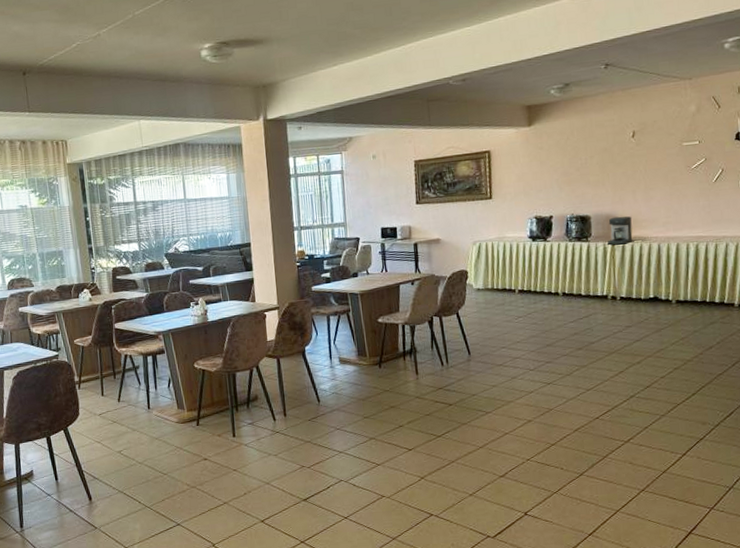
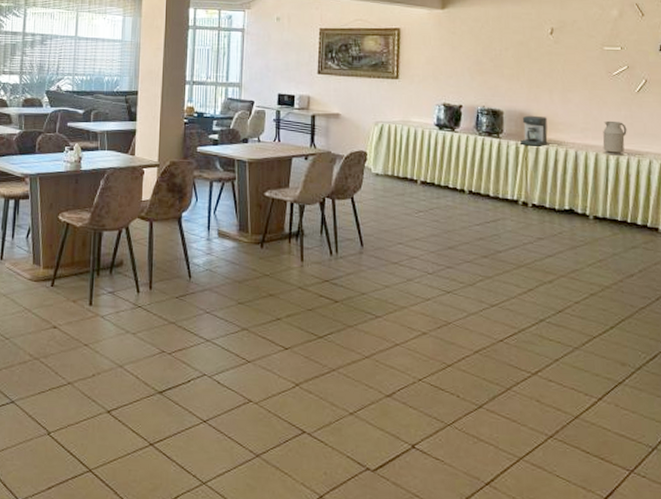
water jug: none [683,211,705,245] -> present [602,120,627,157]

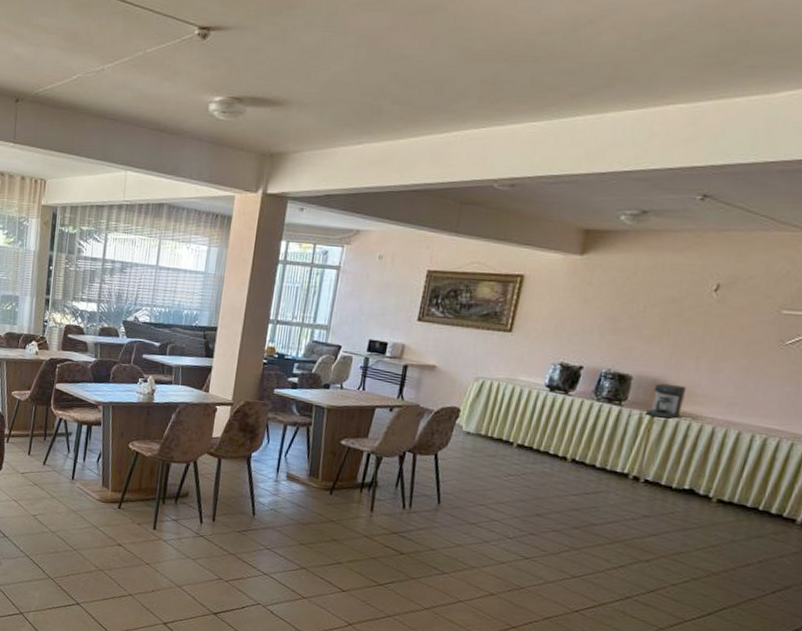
water jug: present [602,120,627,157] -> none [748,396,787,439]

